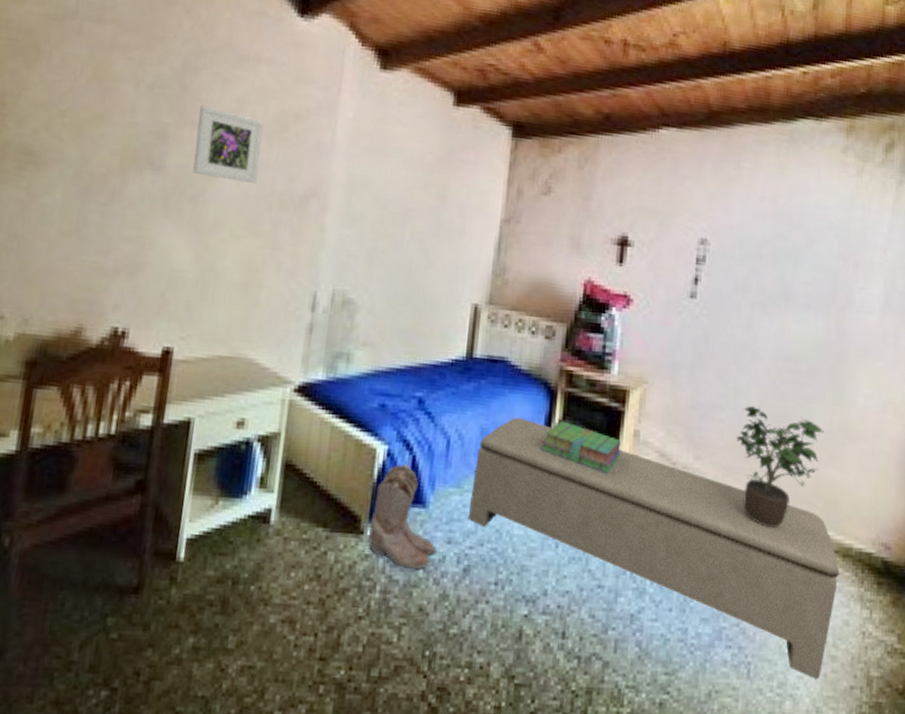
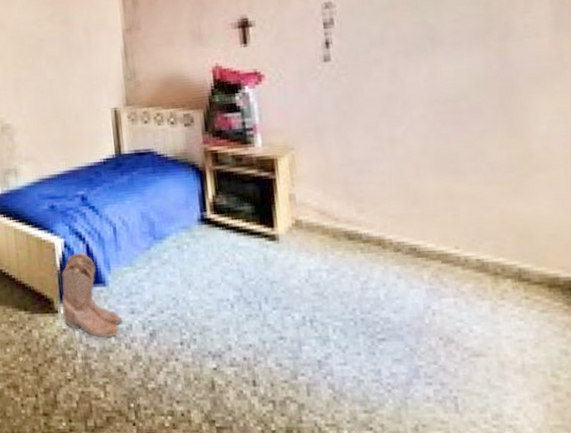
bench: present [467,417,840,679] -> none [142,198,548,409]
stack of books: present [540,421,621,474] -> none [200,196,280,238]
potted plant: present [736,405,825,527] -> none [400,152,504,267]

